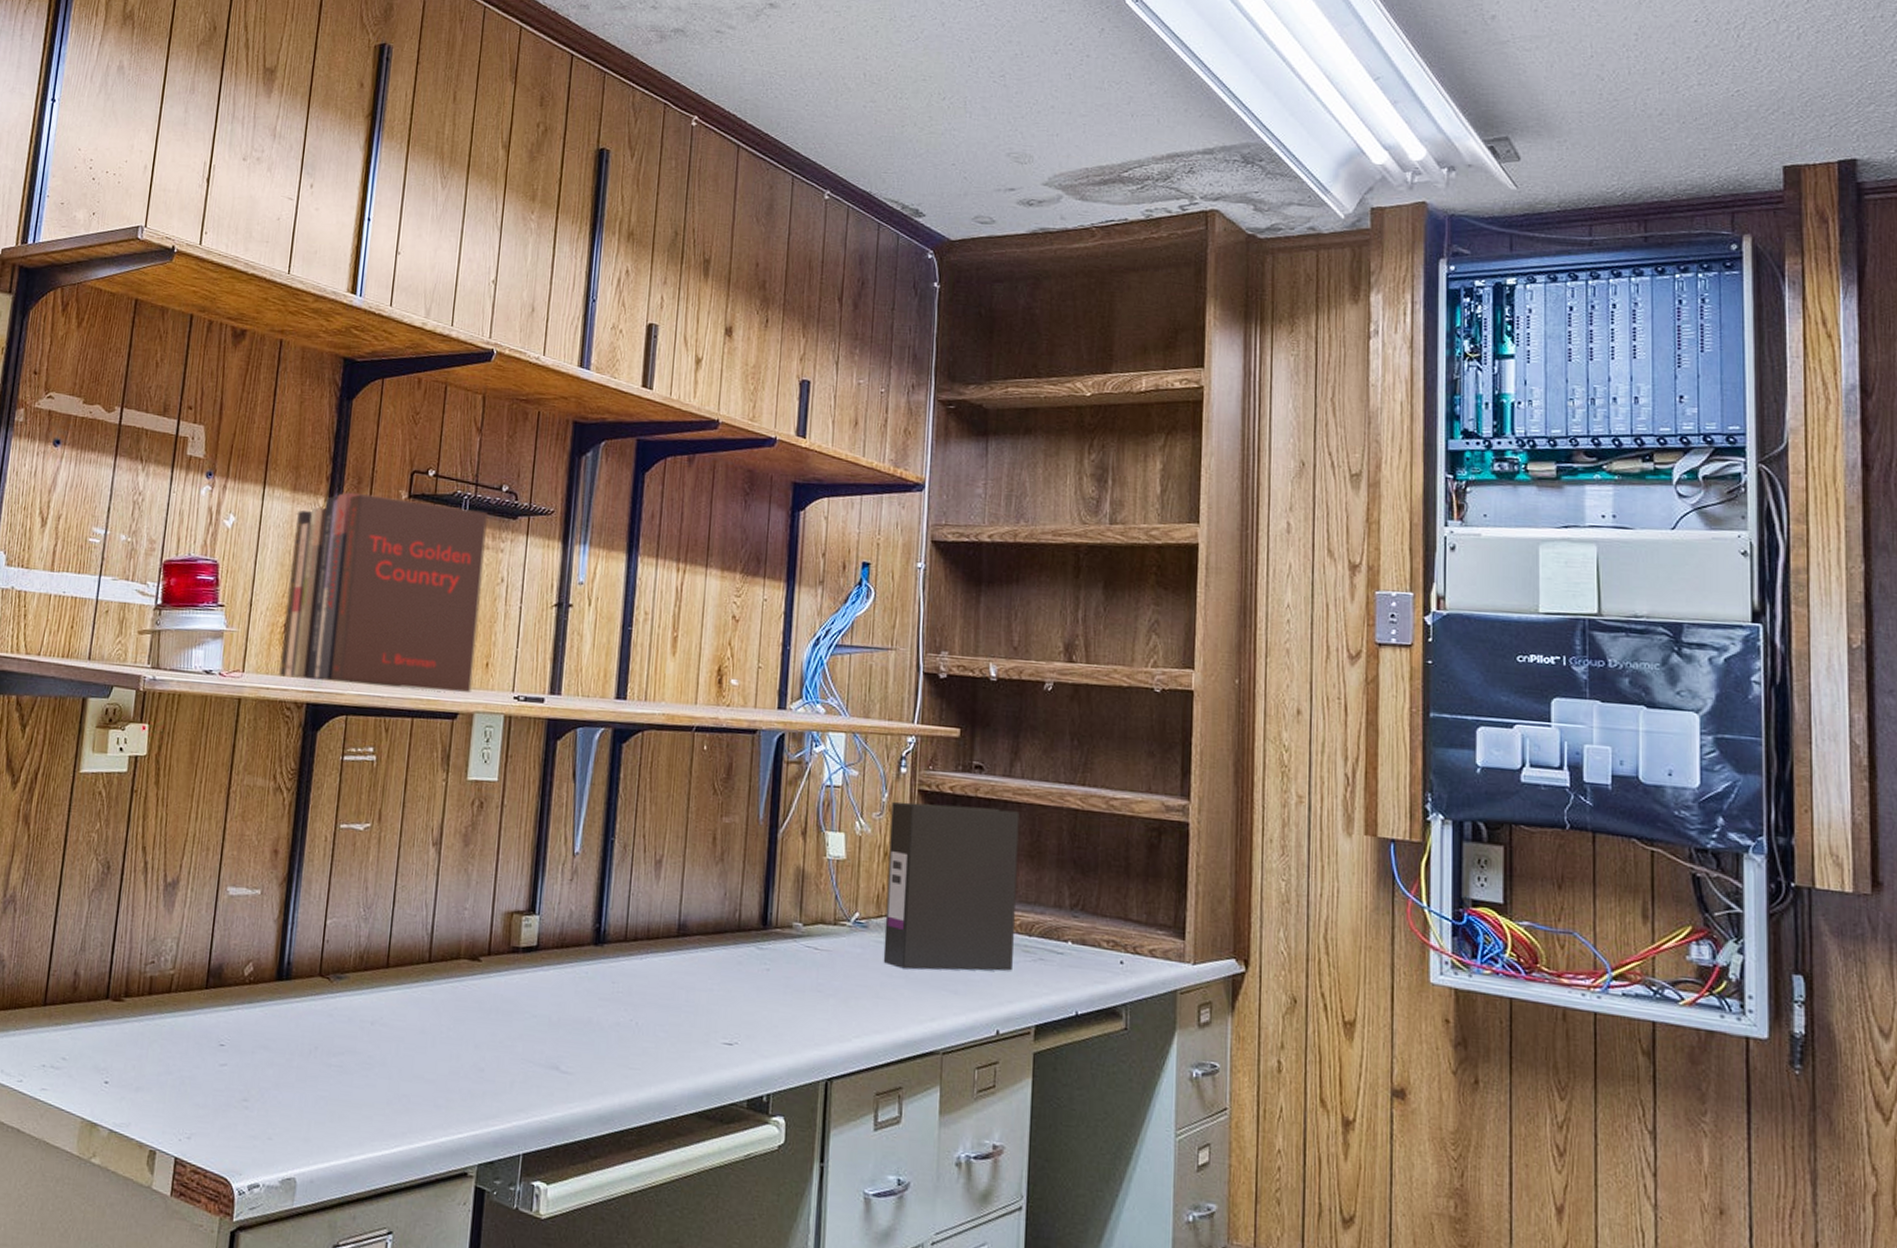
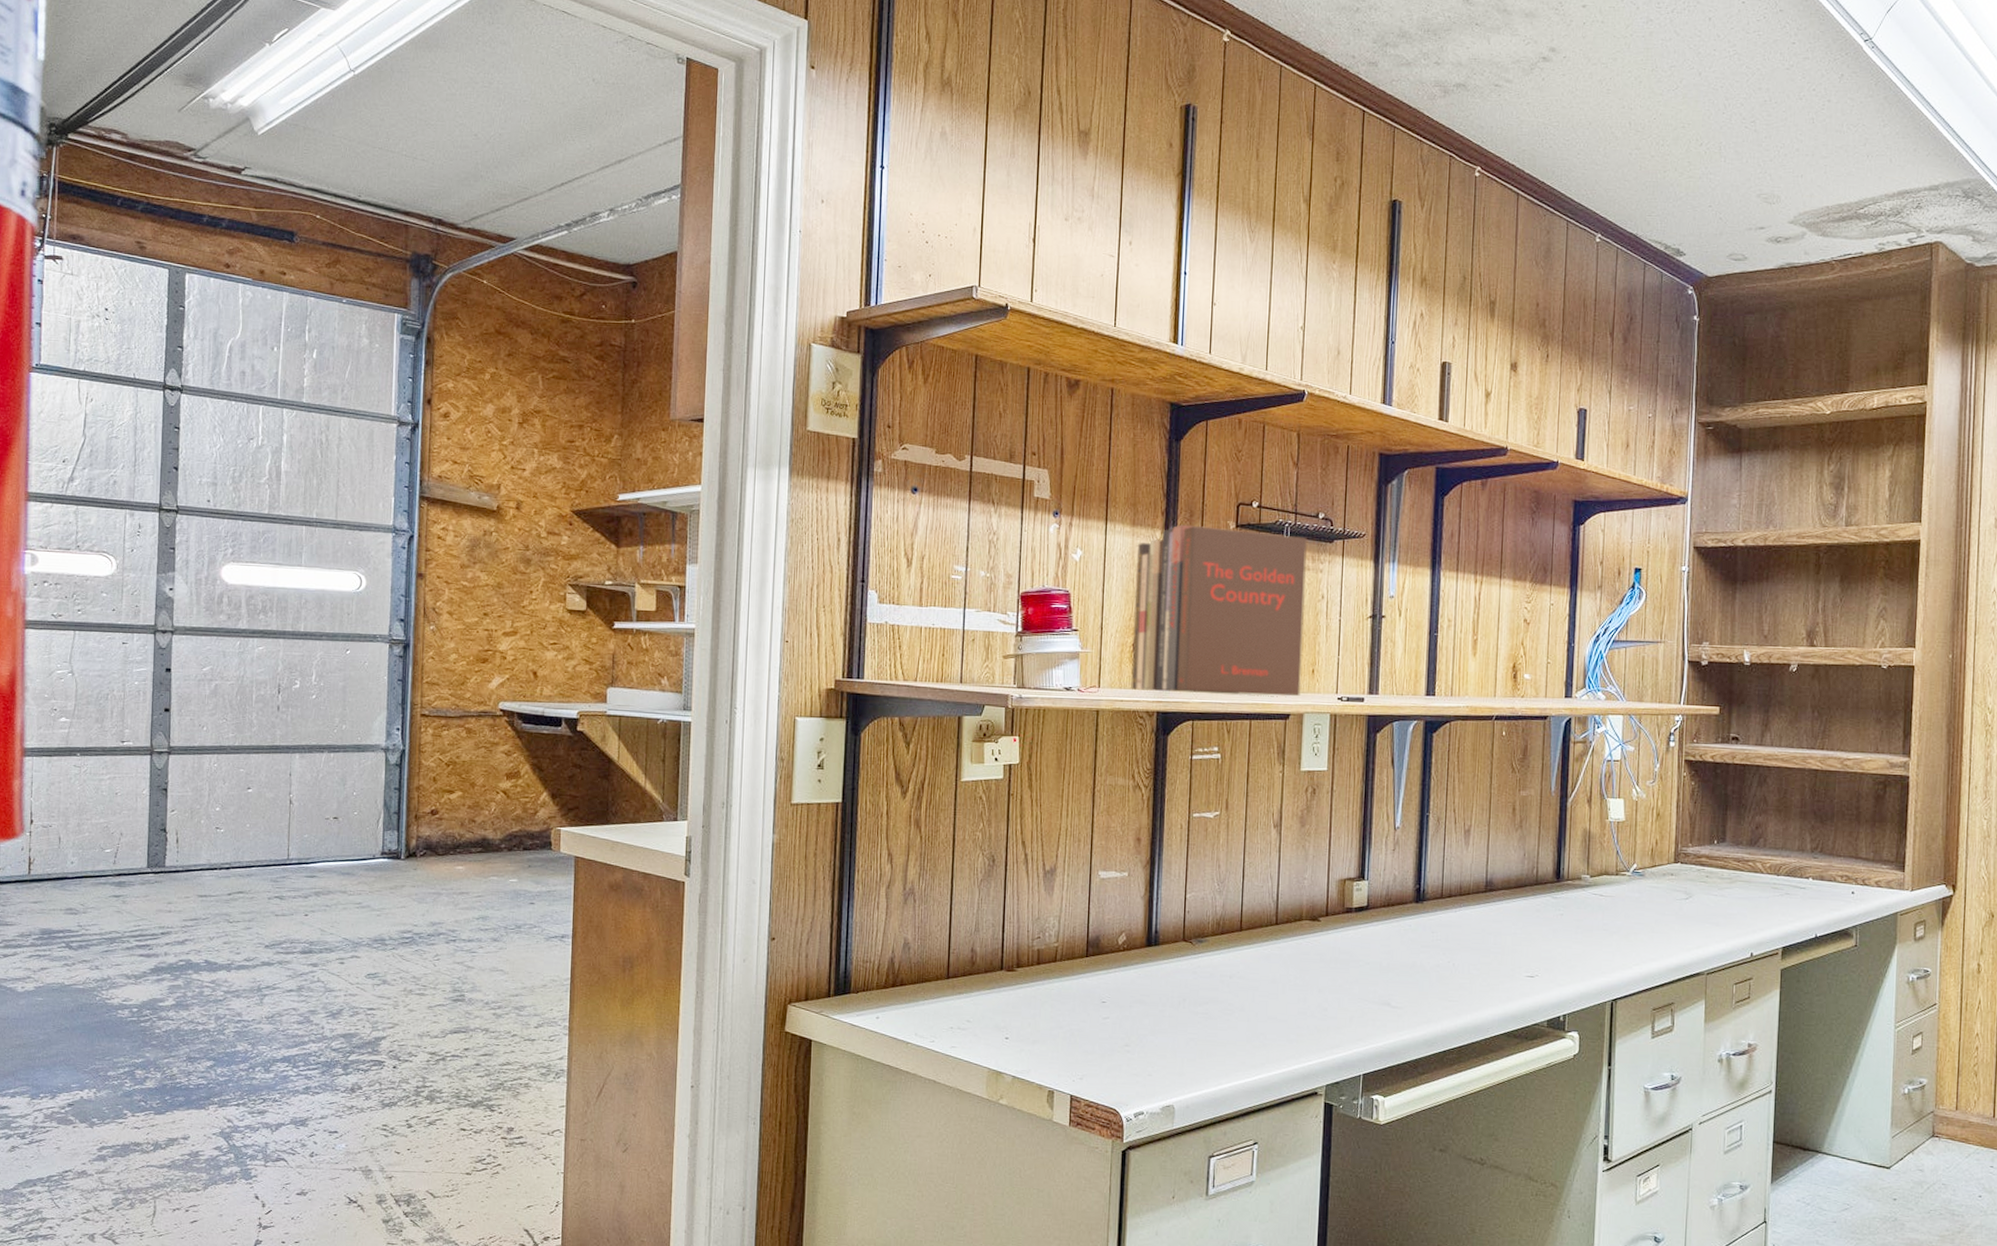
binder: present [883,801,1020,972] -> none [1657,770,1769,908]

